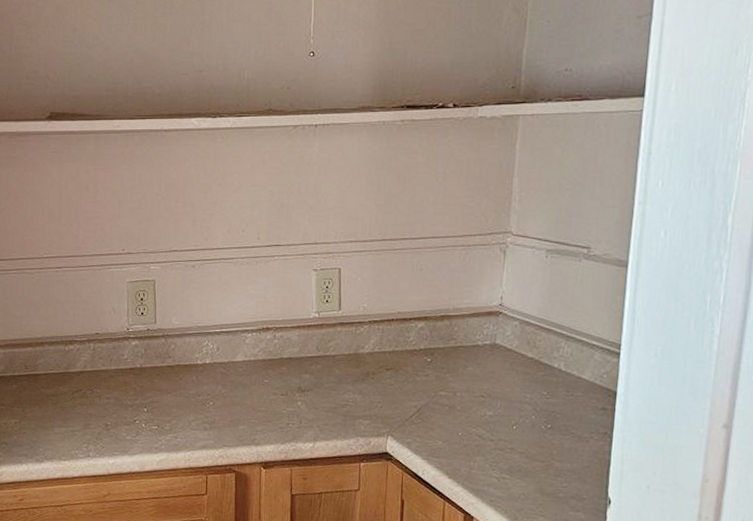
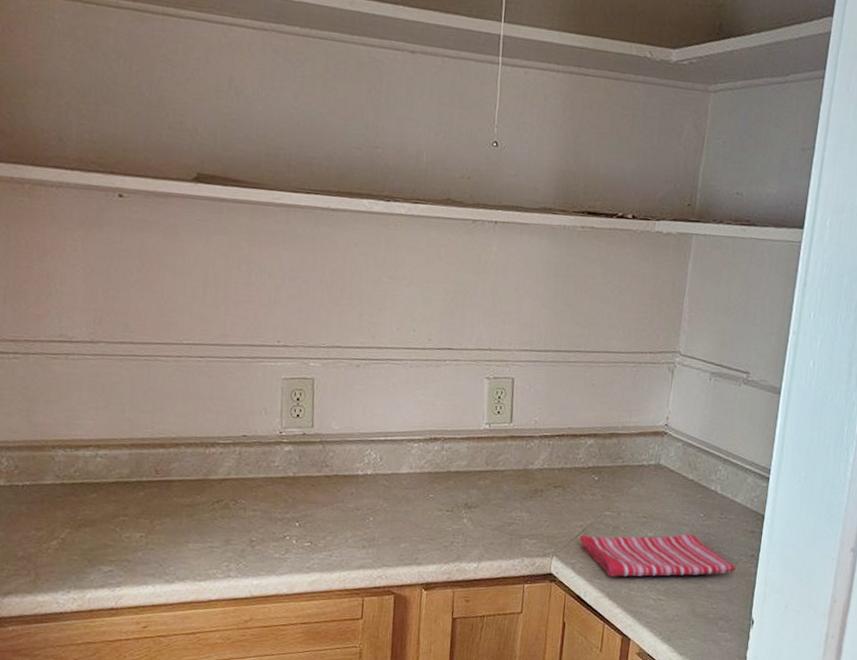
dish towel: none [414,411,586,456] -> present [579,533,736,577]

